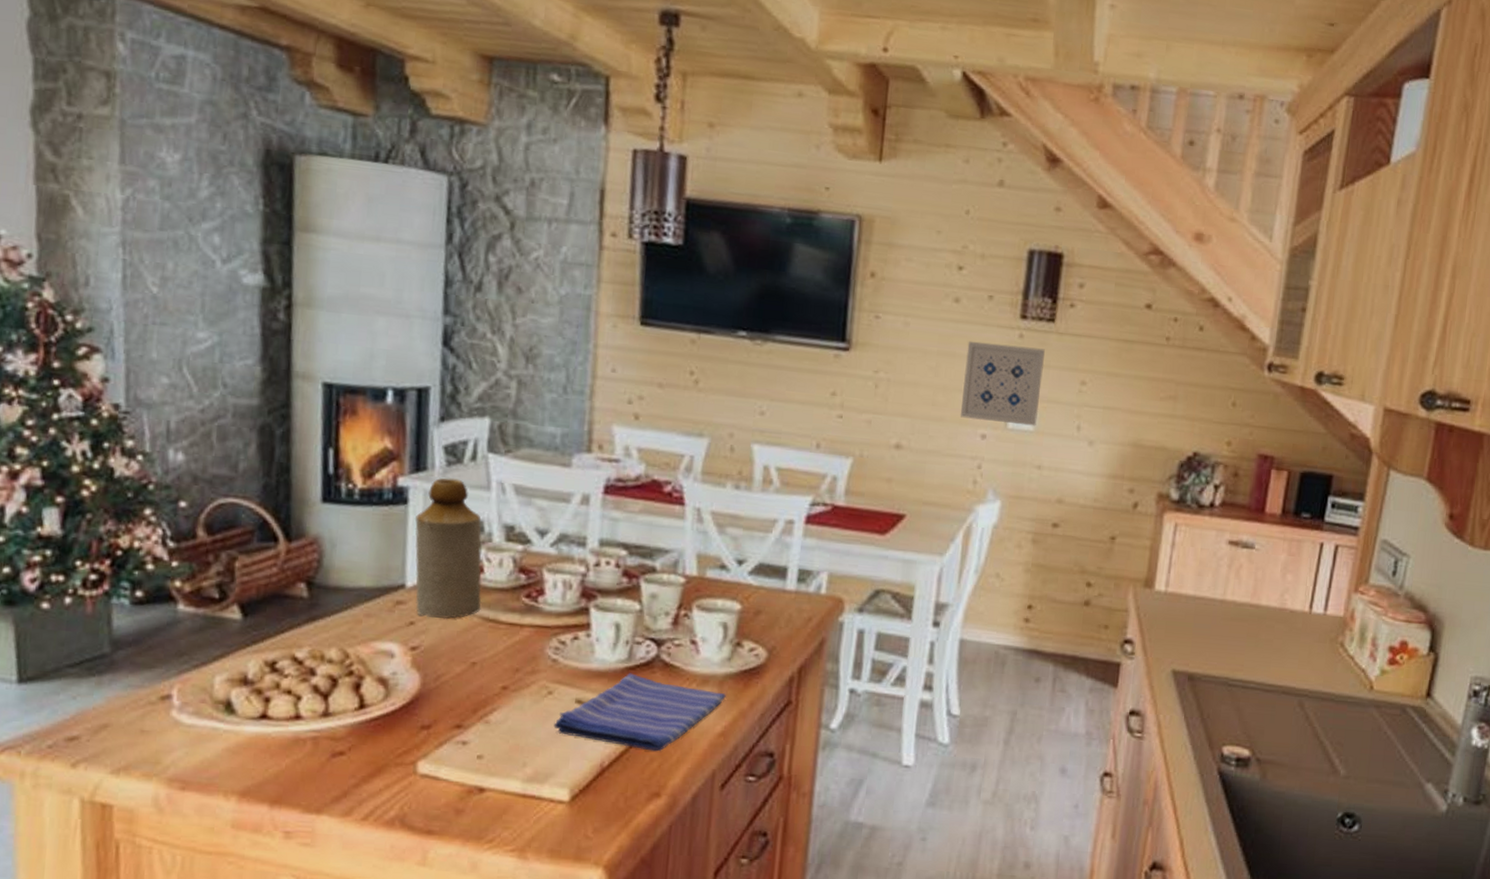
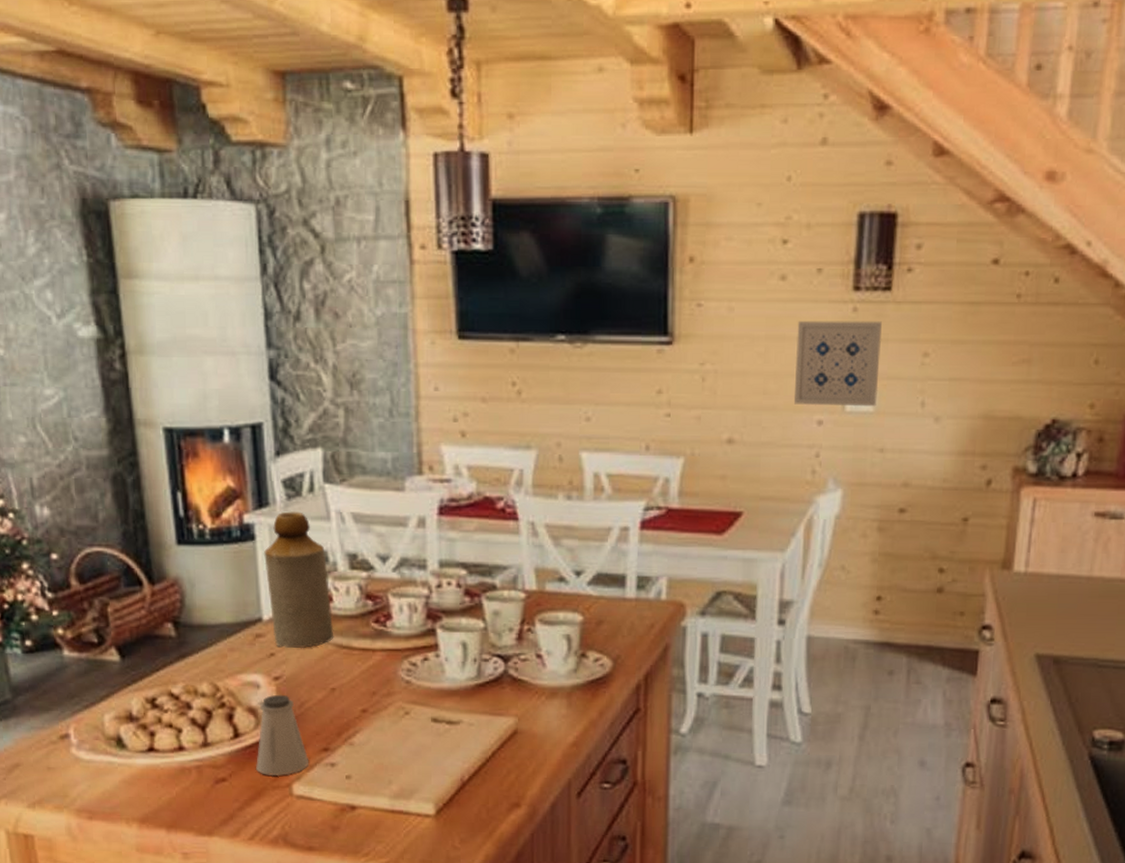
saltshaker: none [379,665,438,753] -> present [256,694,308,777]
dish towel: present [553,673,726,752] -> none [413,690,575,764]

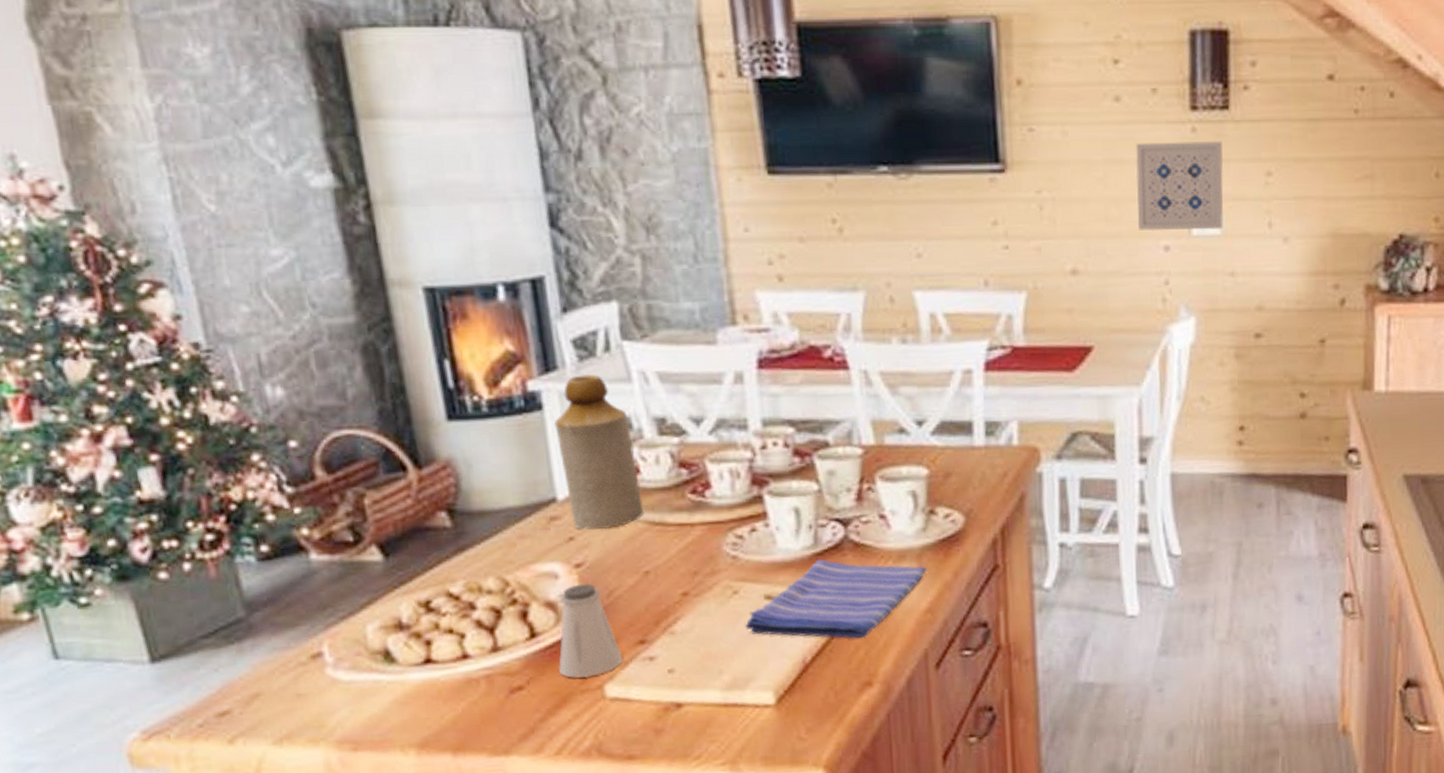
dish towel: none [413,690,575,764] -> present [745,559,927,639]

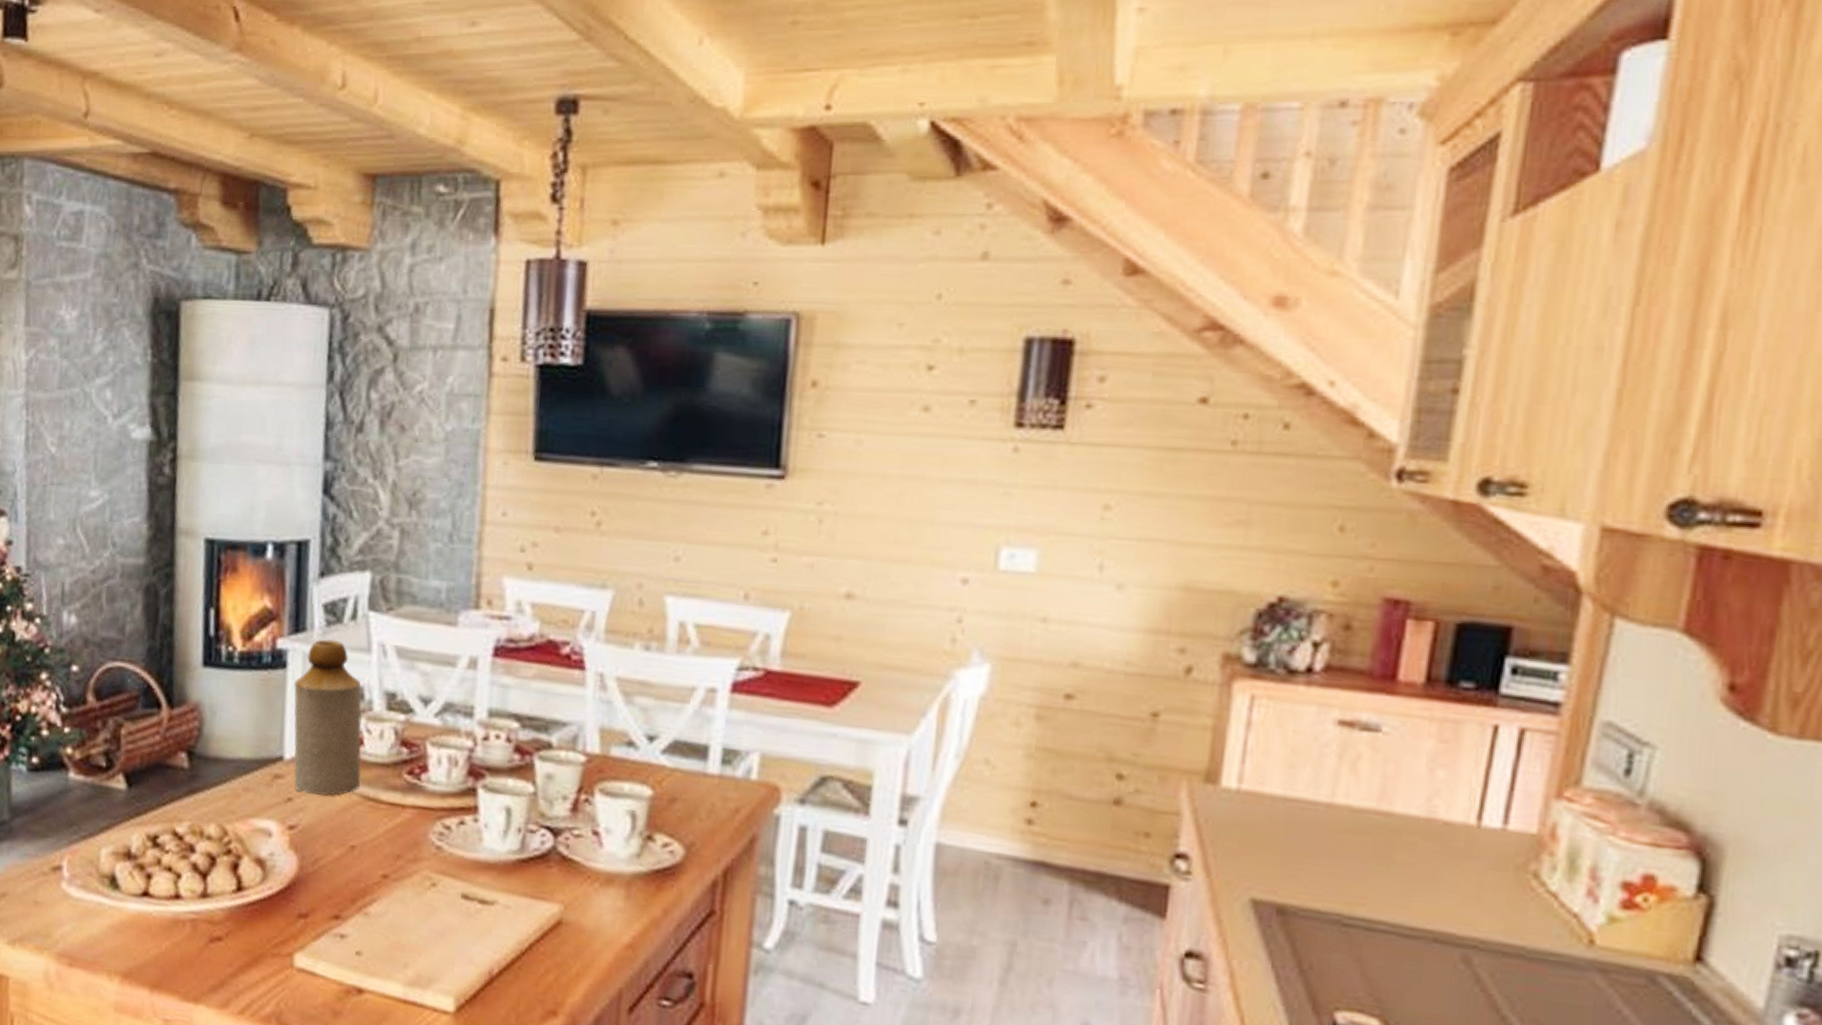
saltshaker: present [559,583,622,679] -> none [256,846,316,943]
dish towel: present [745,559,927,639] -> none [437,866,635,962]
wall art: present [1136,141,1223,231] -> none [932,459,1050,567]

